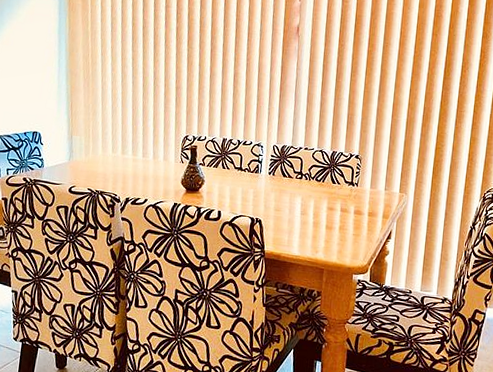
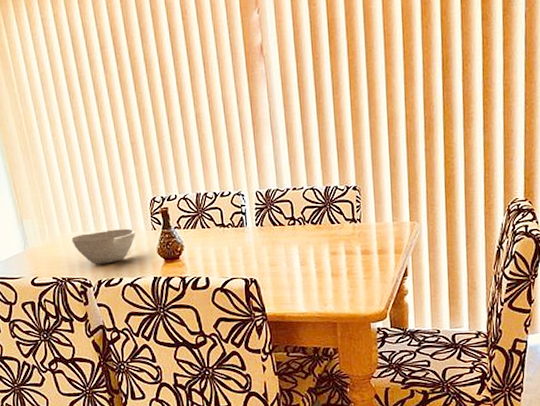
bowl: none [110,156,166,185] -> present [71,228,136,265]

